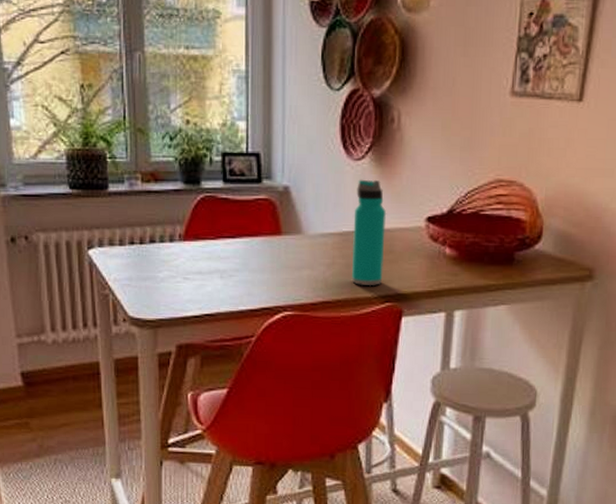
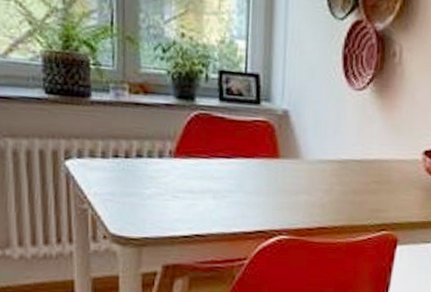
water bottle: present [351,179,387,287] -> none [348,109,386,215]

